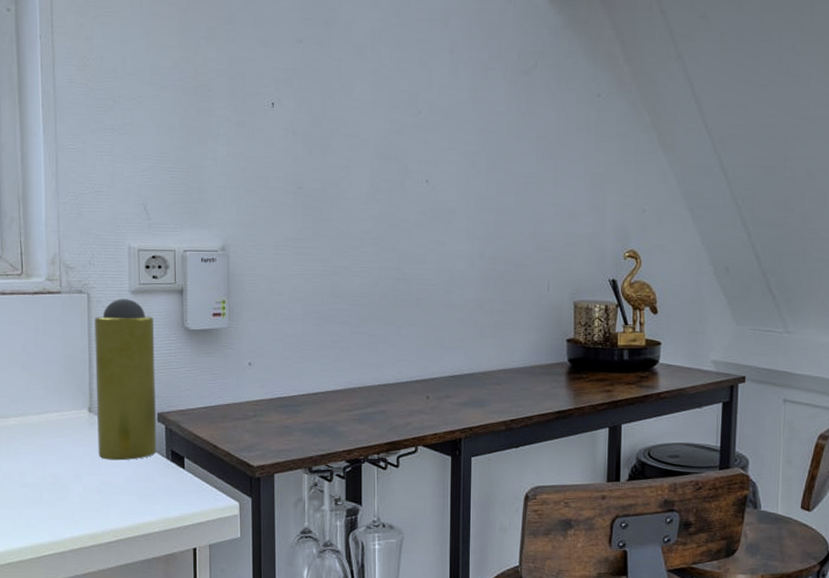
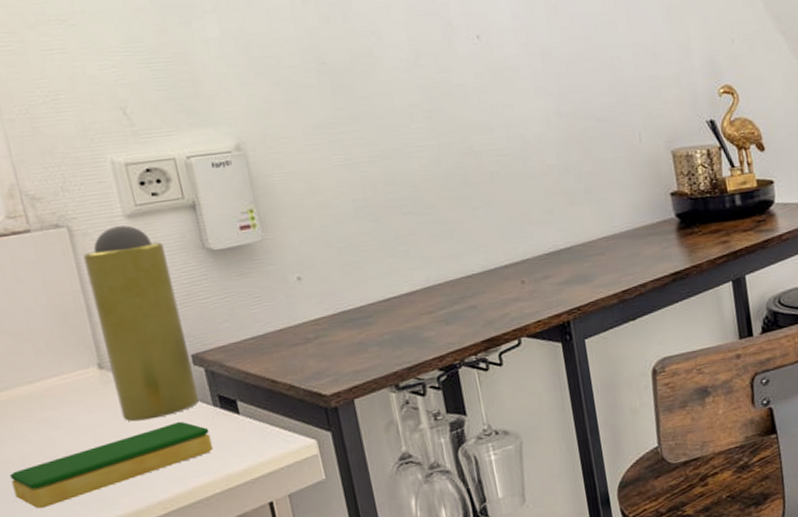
dish sponge: none [10,467,160,517] -> present [10,422,213,509]

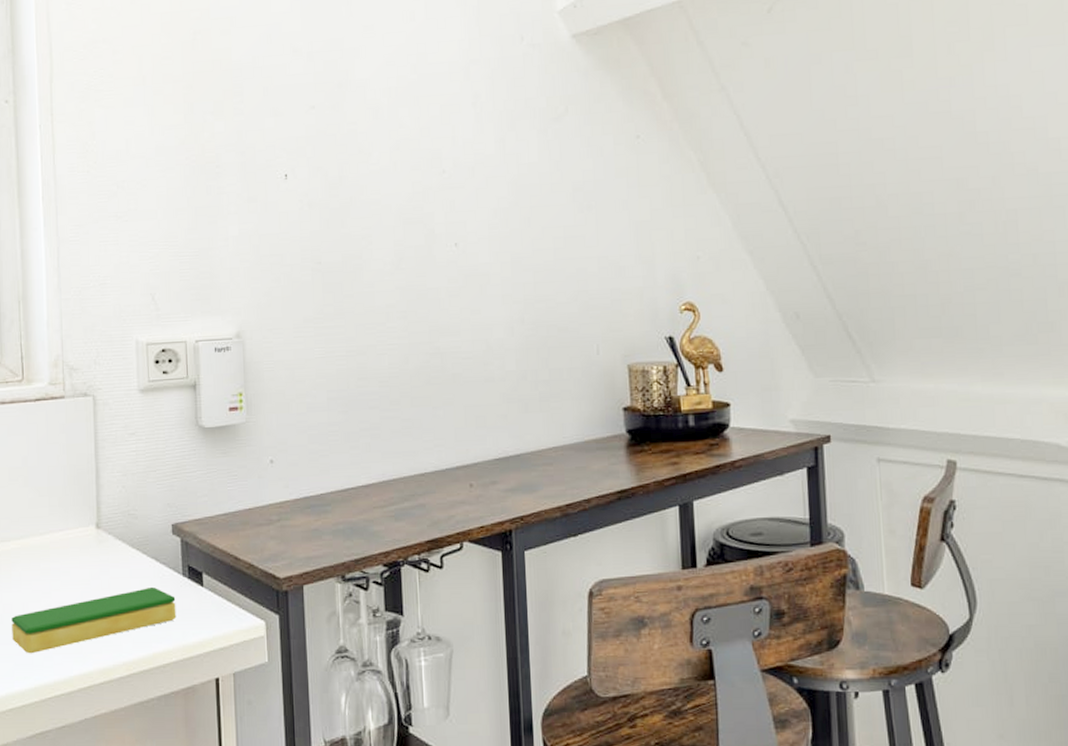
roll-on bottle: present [83,225,200,422] -> none [101,399,172,582]

